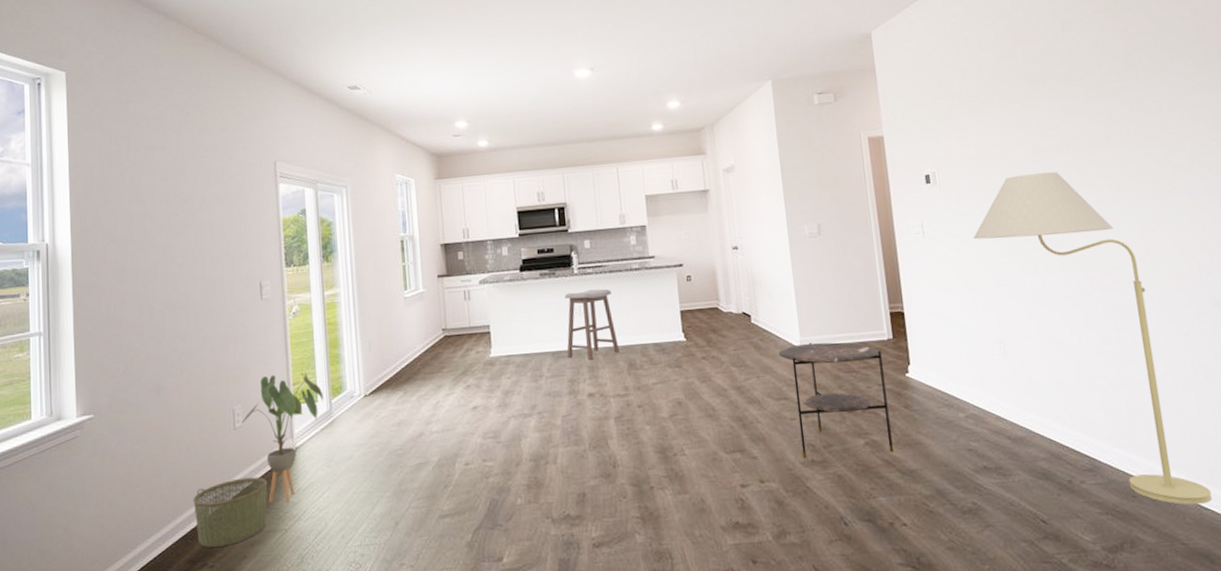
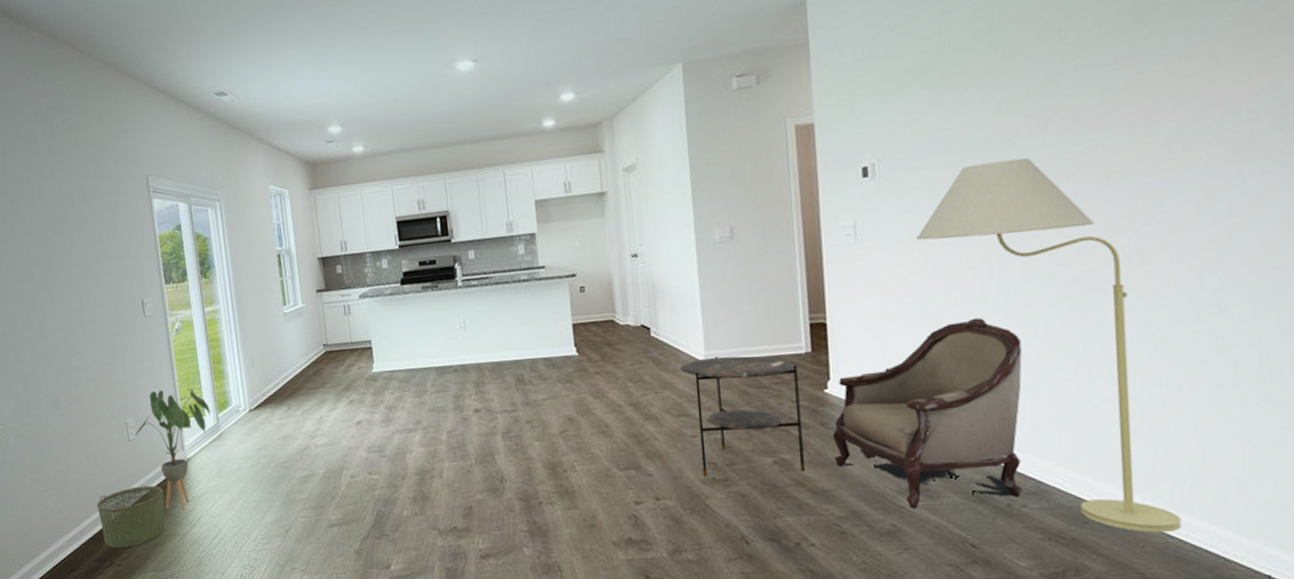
bar stool: present [564,289,620,360] -> none [448,301,507,375]
armchair: none [915,308,1080,487] -> present [832,317,1023,509]

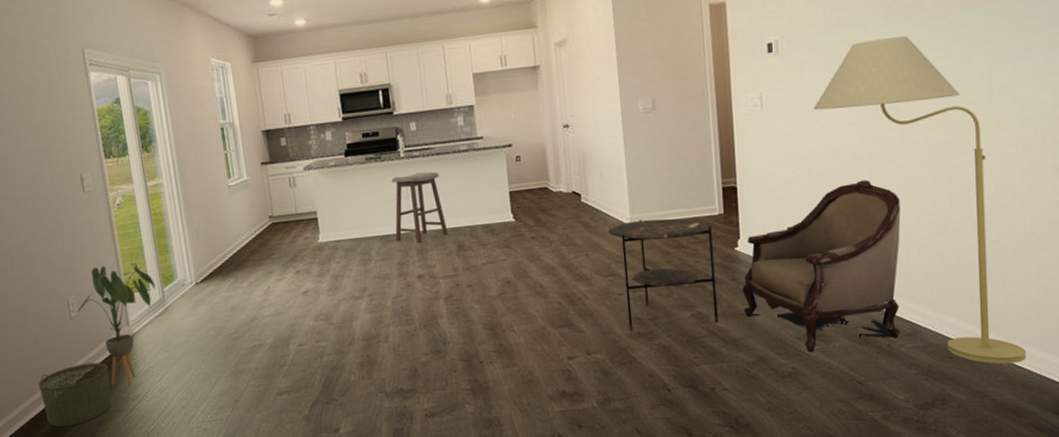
bar stool: none [448,301,507,375] -> present [391,172,449,243]

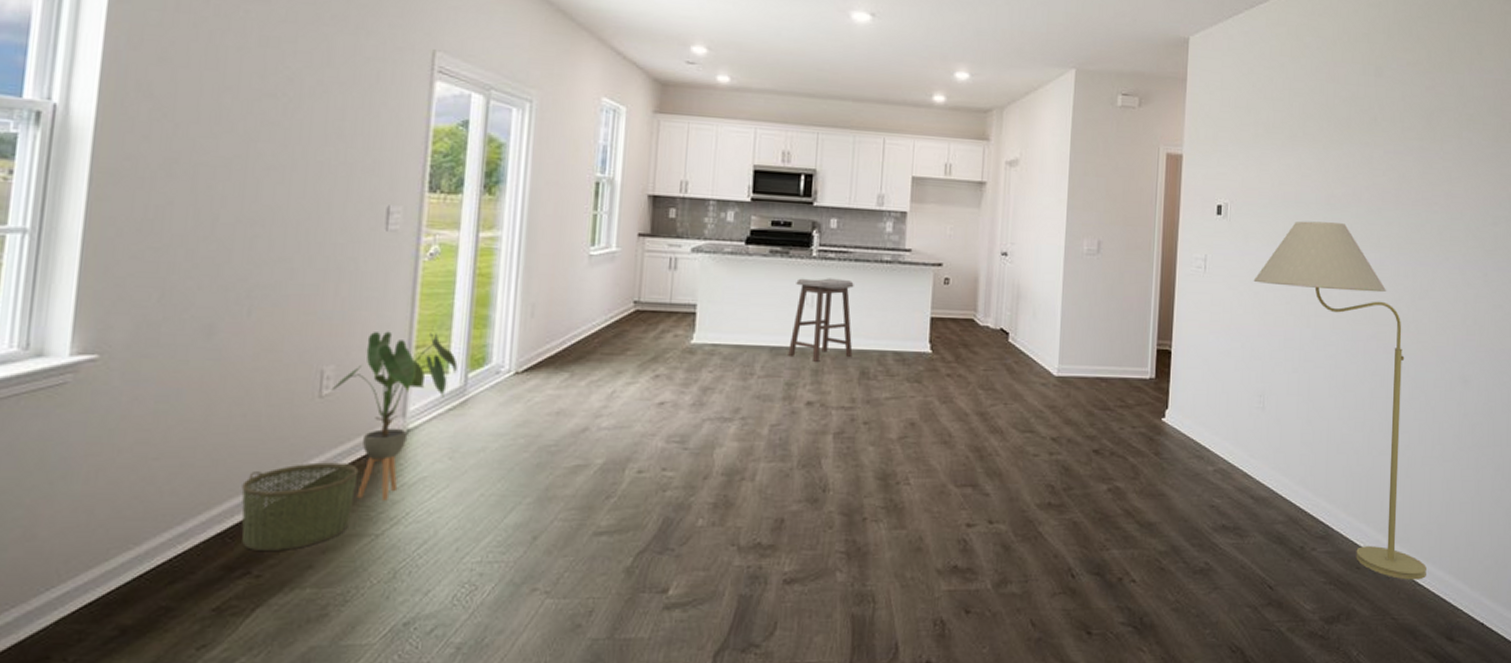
side table: present [608,218,718,331] -> none [1033,372,1141,502]
armchair: present [742,179,901,353] -> none [1162,363,1325,547]

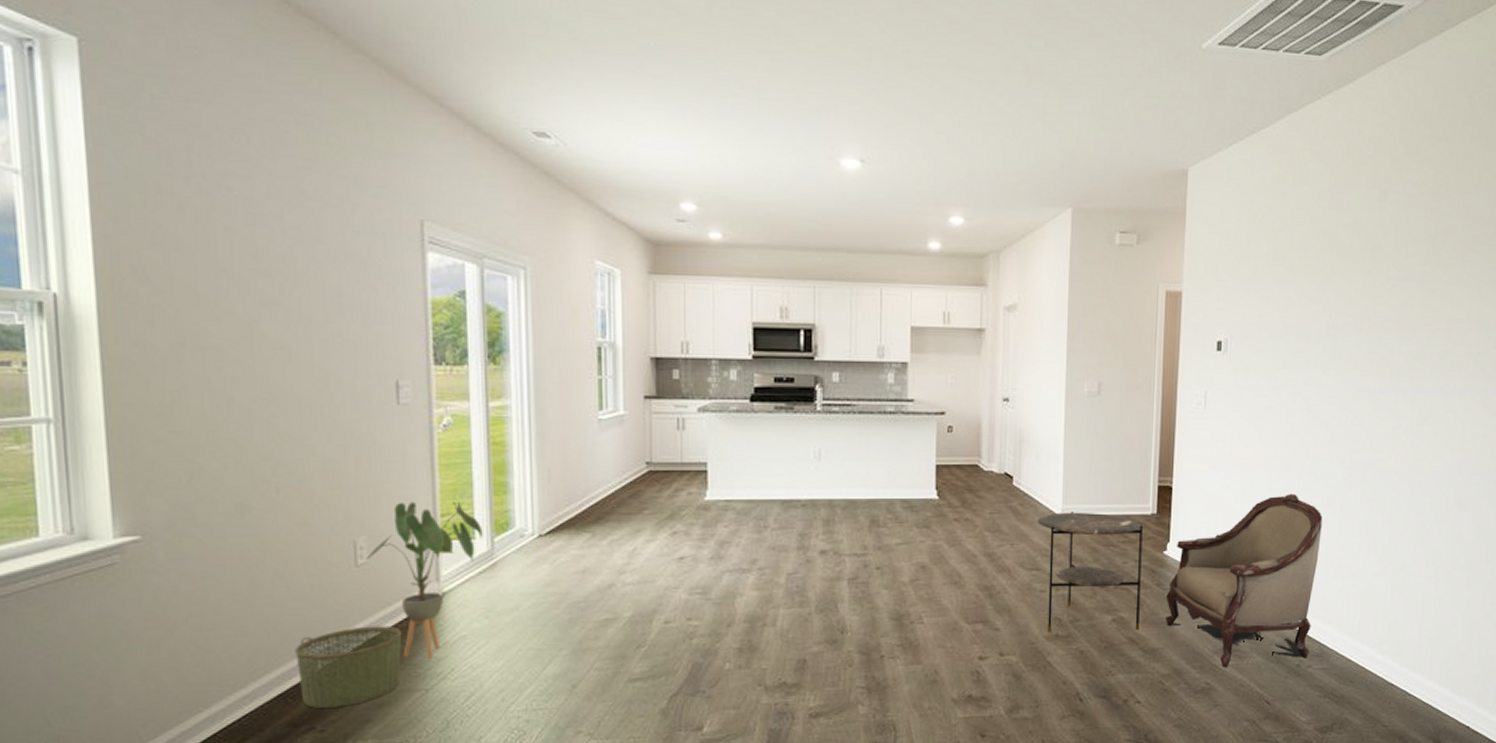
bar stool: present [788,278,854,362] -> none [799,431,862,512]
side table: none [1033,372,1141,502] -> present [1038,512,1143,632]
armchair: none [1162,363,1325,547] -> present [1165,493,1323,668]
floor lamp: present [1253,221,1426,580] -> none [1253,353,1417,691]

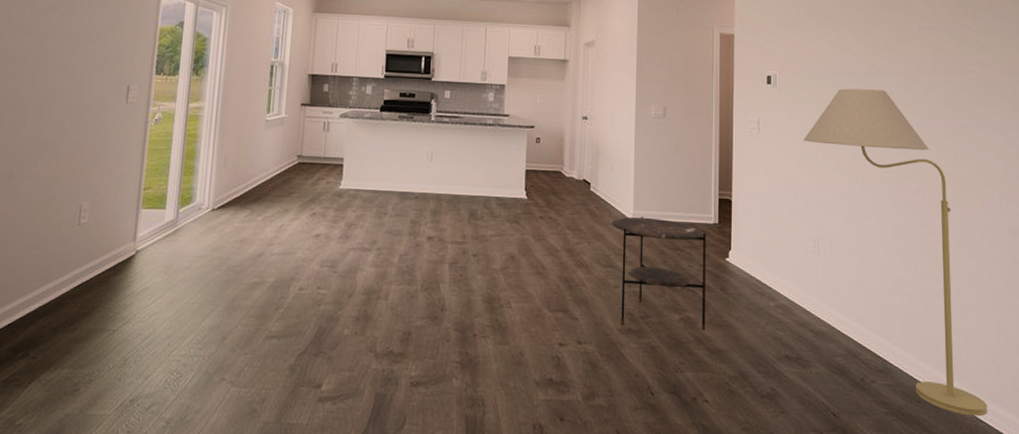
basket: present [295,626,402,709] -> none [24,273,103,340]
house plant: present [365,501,483,659] -> none [86,177,172,305]
armchair: present [1165,493,1323,668] -> none [729,212,876,375]
floor lamp: none [1253,353,1417,691] -> present [803,88,987,417]

